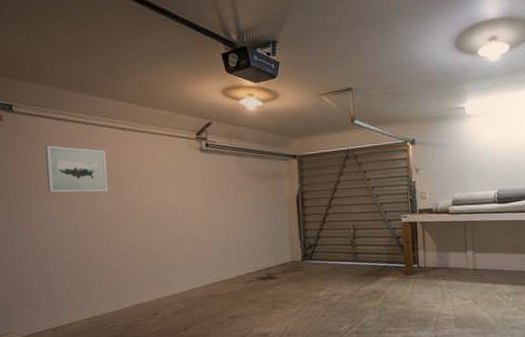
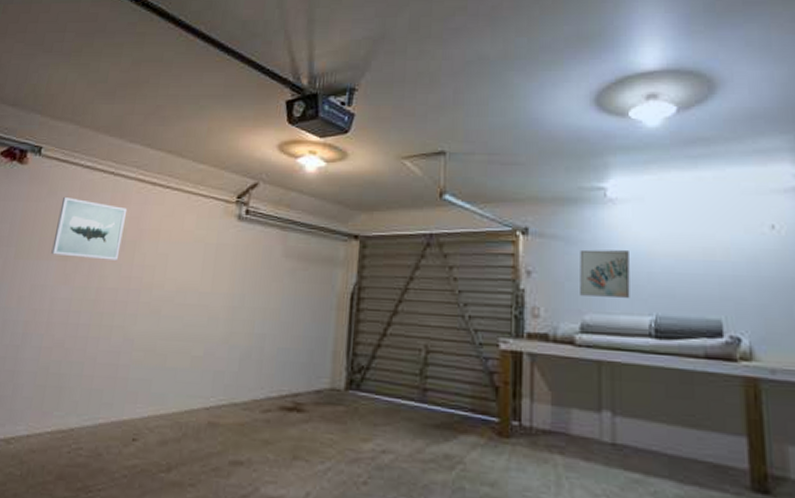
wall art: none [449,149,482,182] -> present [580,249,630,298]

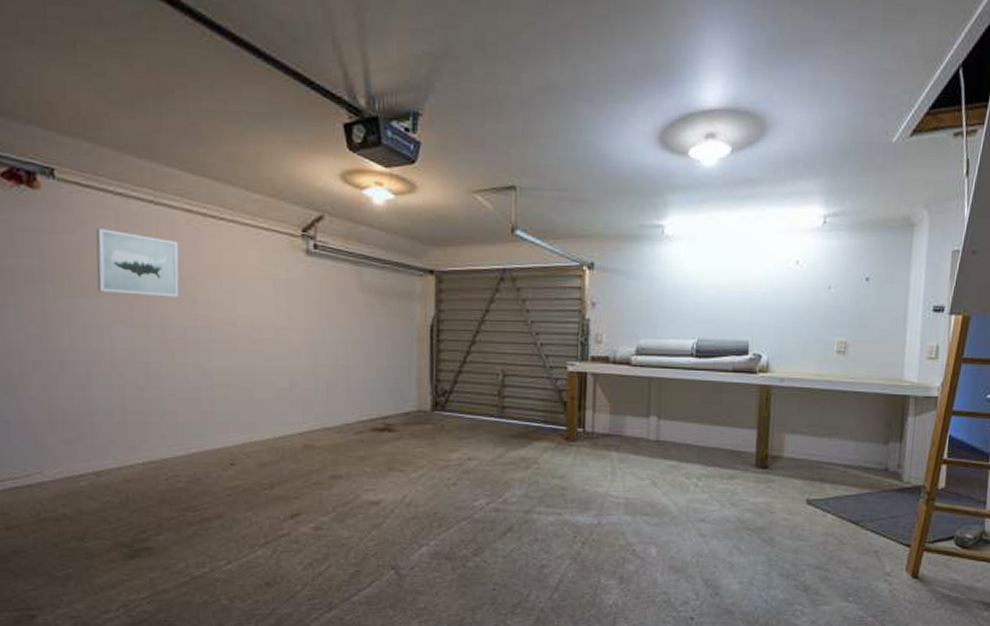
wall art: present [580,249,630,298] -> none [637,282,680,324]

